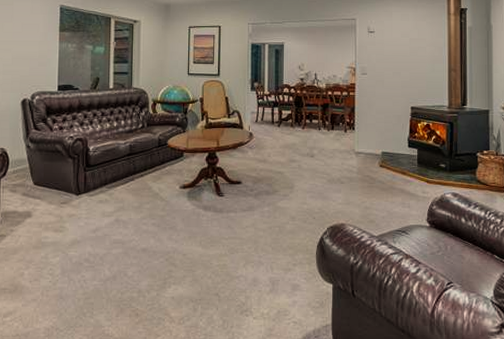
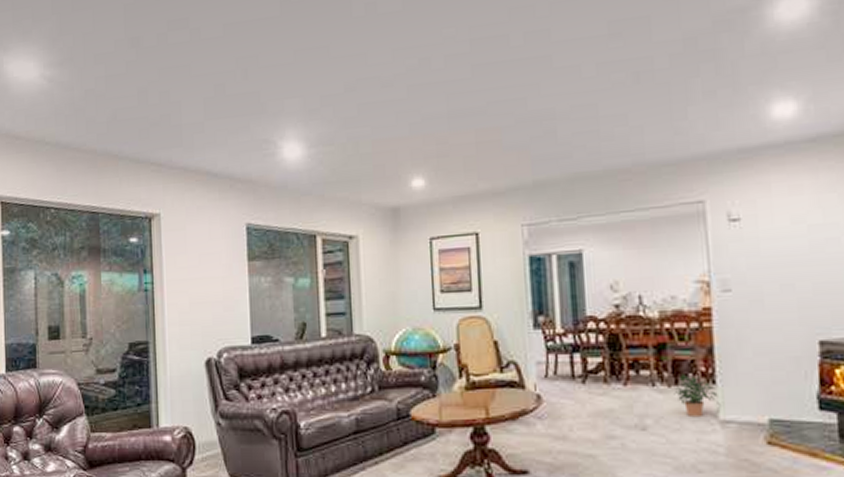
potted plant: none [331,123,355,150] -> present [674,374,718,418]

